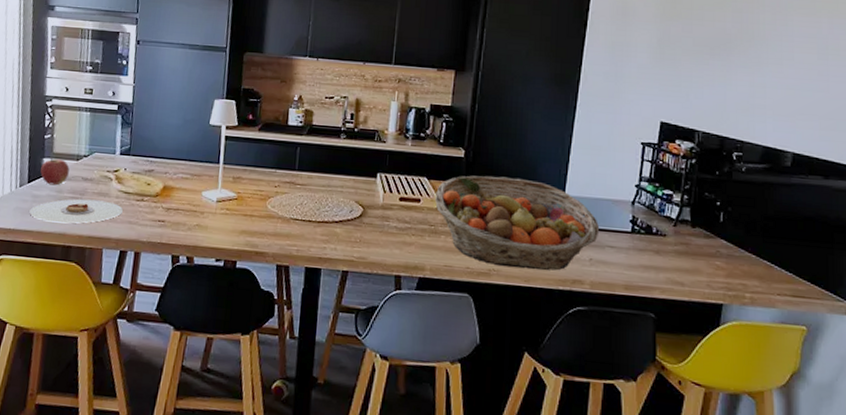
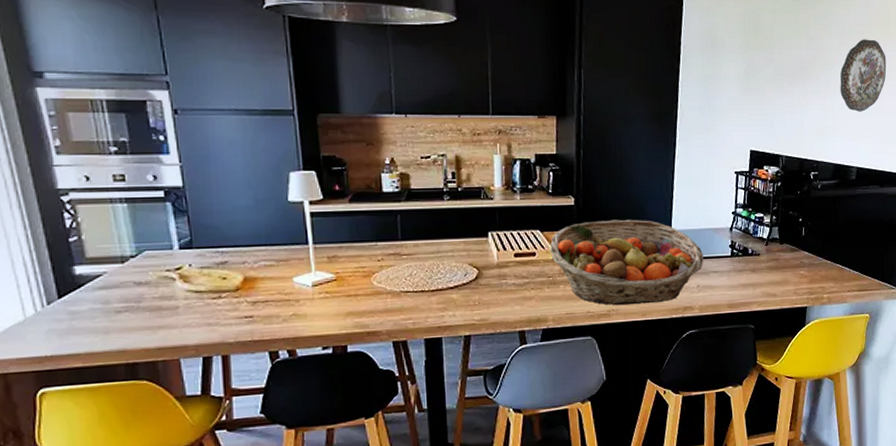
plate: present [29,199,123,224] -> none [69,304,197,340]
apple: present [40,157,70,186] -> none [73,263,114,297]
decorative plate: none [773,15,834,93] -> present [839,39,887,112]

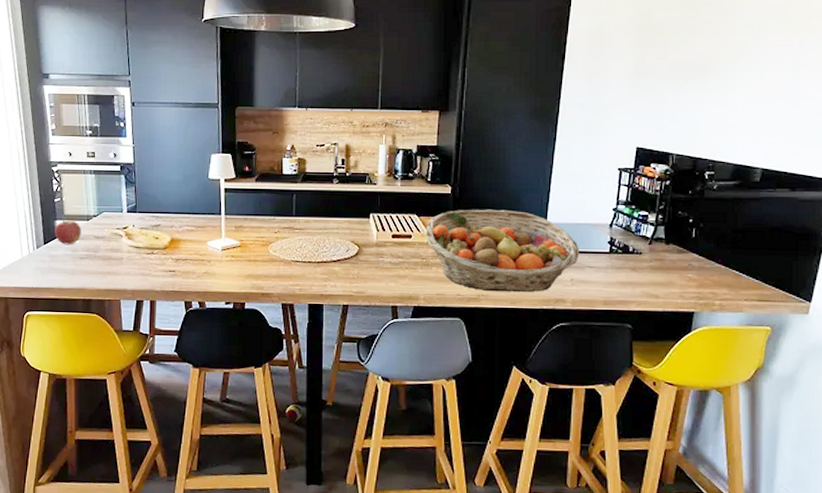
apple: none [73,263,114,297] -> present [54,219,81,245]
decorative plate: present [839,39,887,112] -> none [745,33,805,110]

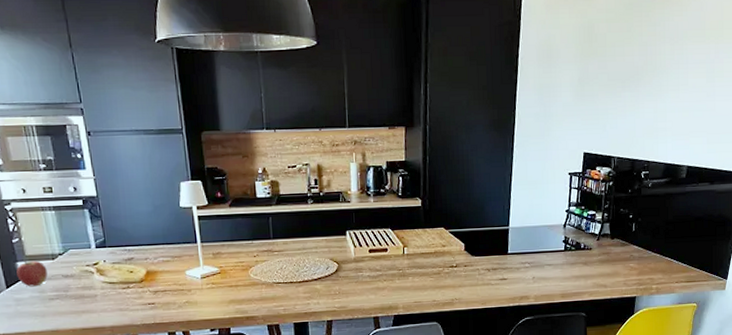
fruit basket: present [426,209,580,293] -> none [400,218,539,295]

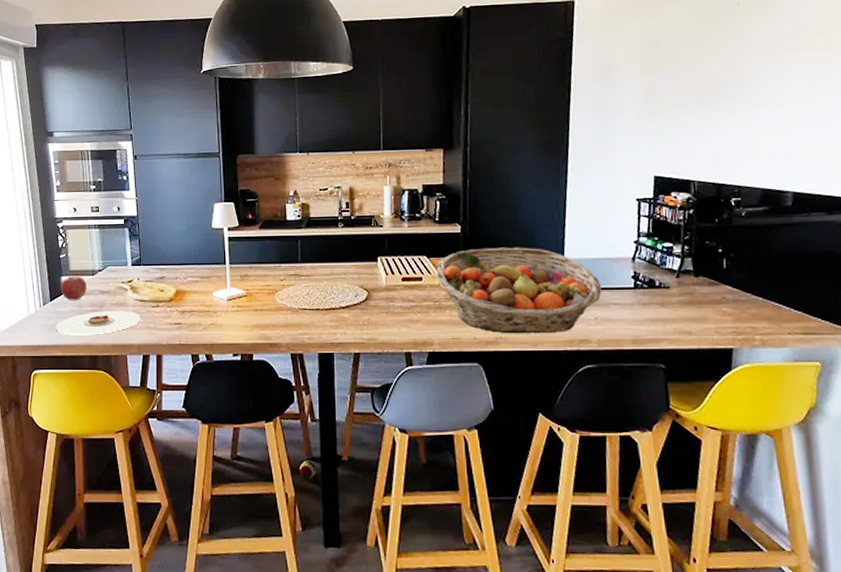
plate: none [15,293,111,322] -> present [55,310,141,335]
fruit basket: none [400,218,539,295] -> present [437,247,602,334]

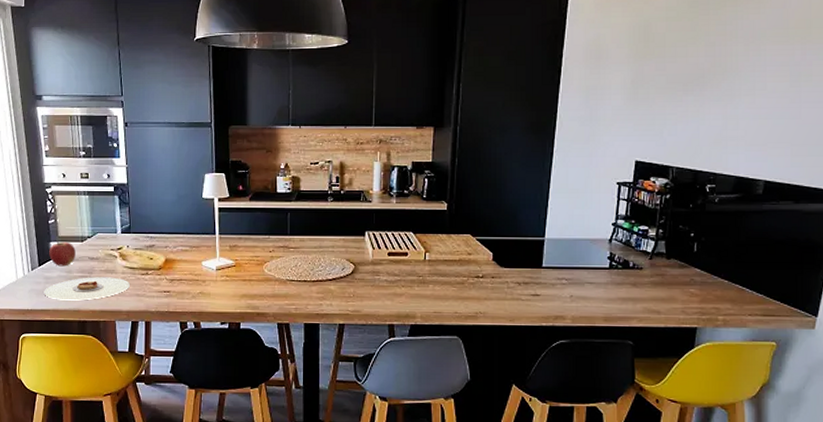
fruit basket: present [437,247,602,334] -> none [422,225,579,310]

